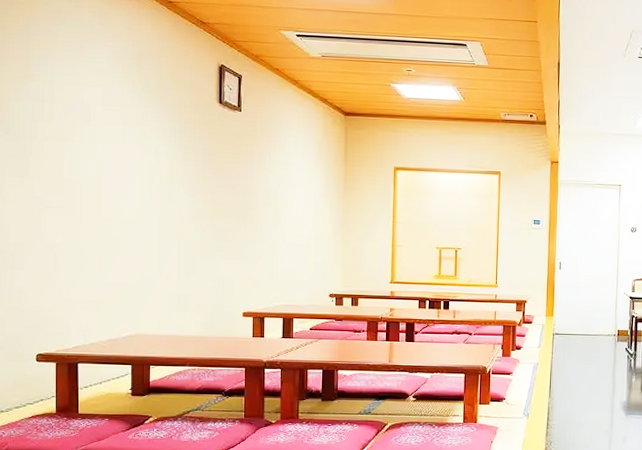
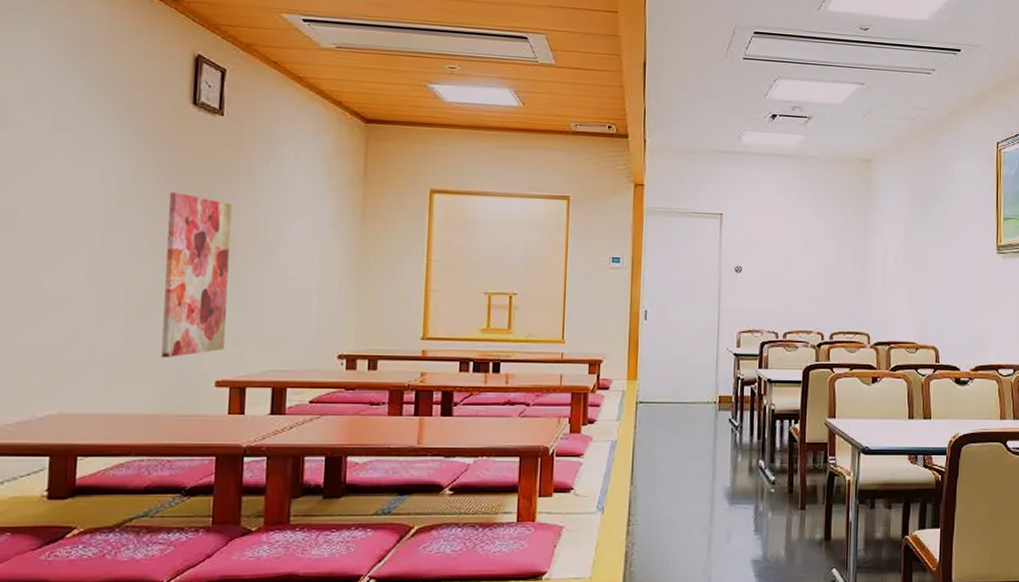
wall art: none [204,170,250,295] -> present [161,192,232,358]

